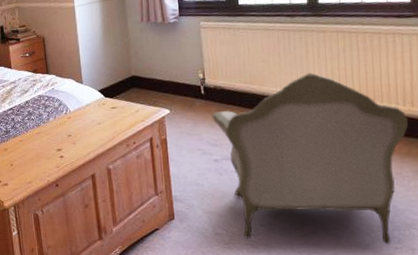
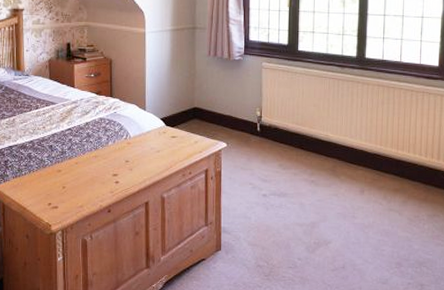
armchair: present [211,72,408,245] -> none [264,120,427,280]

